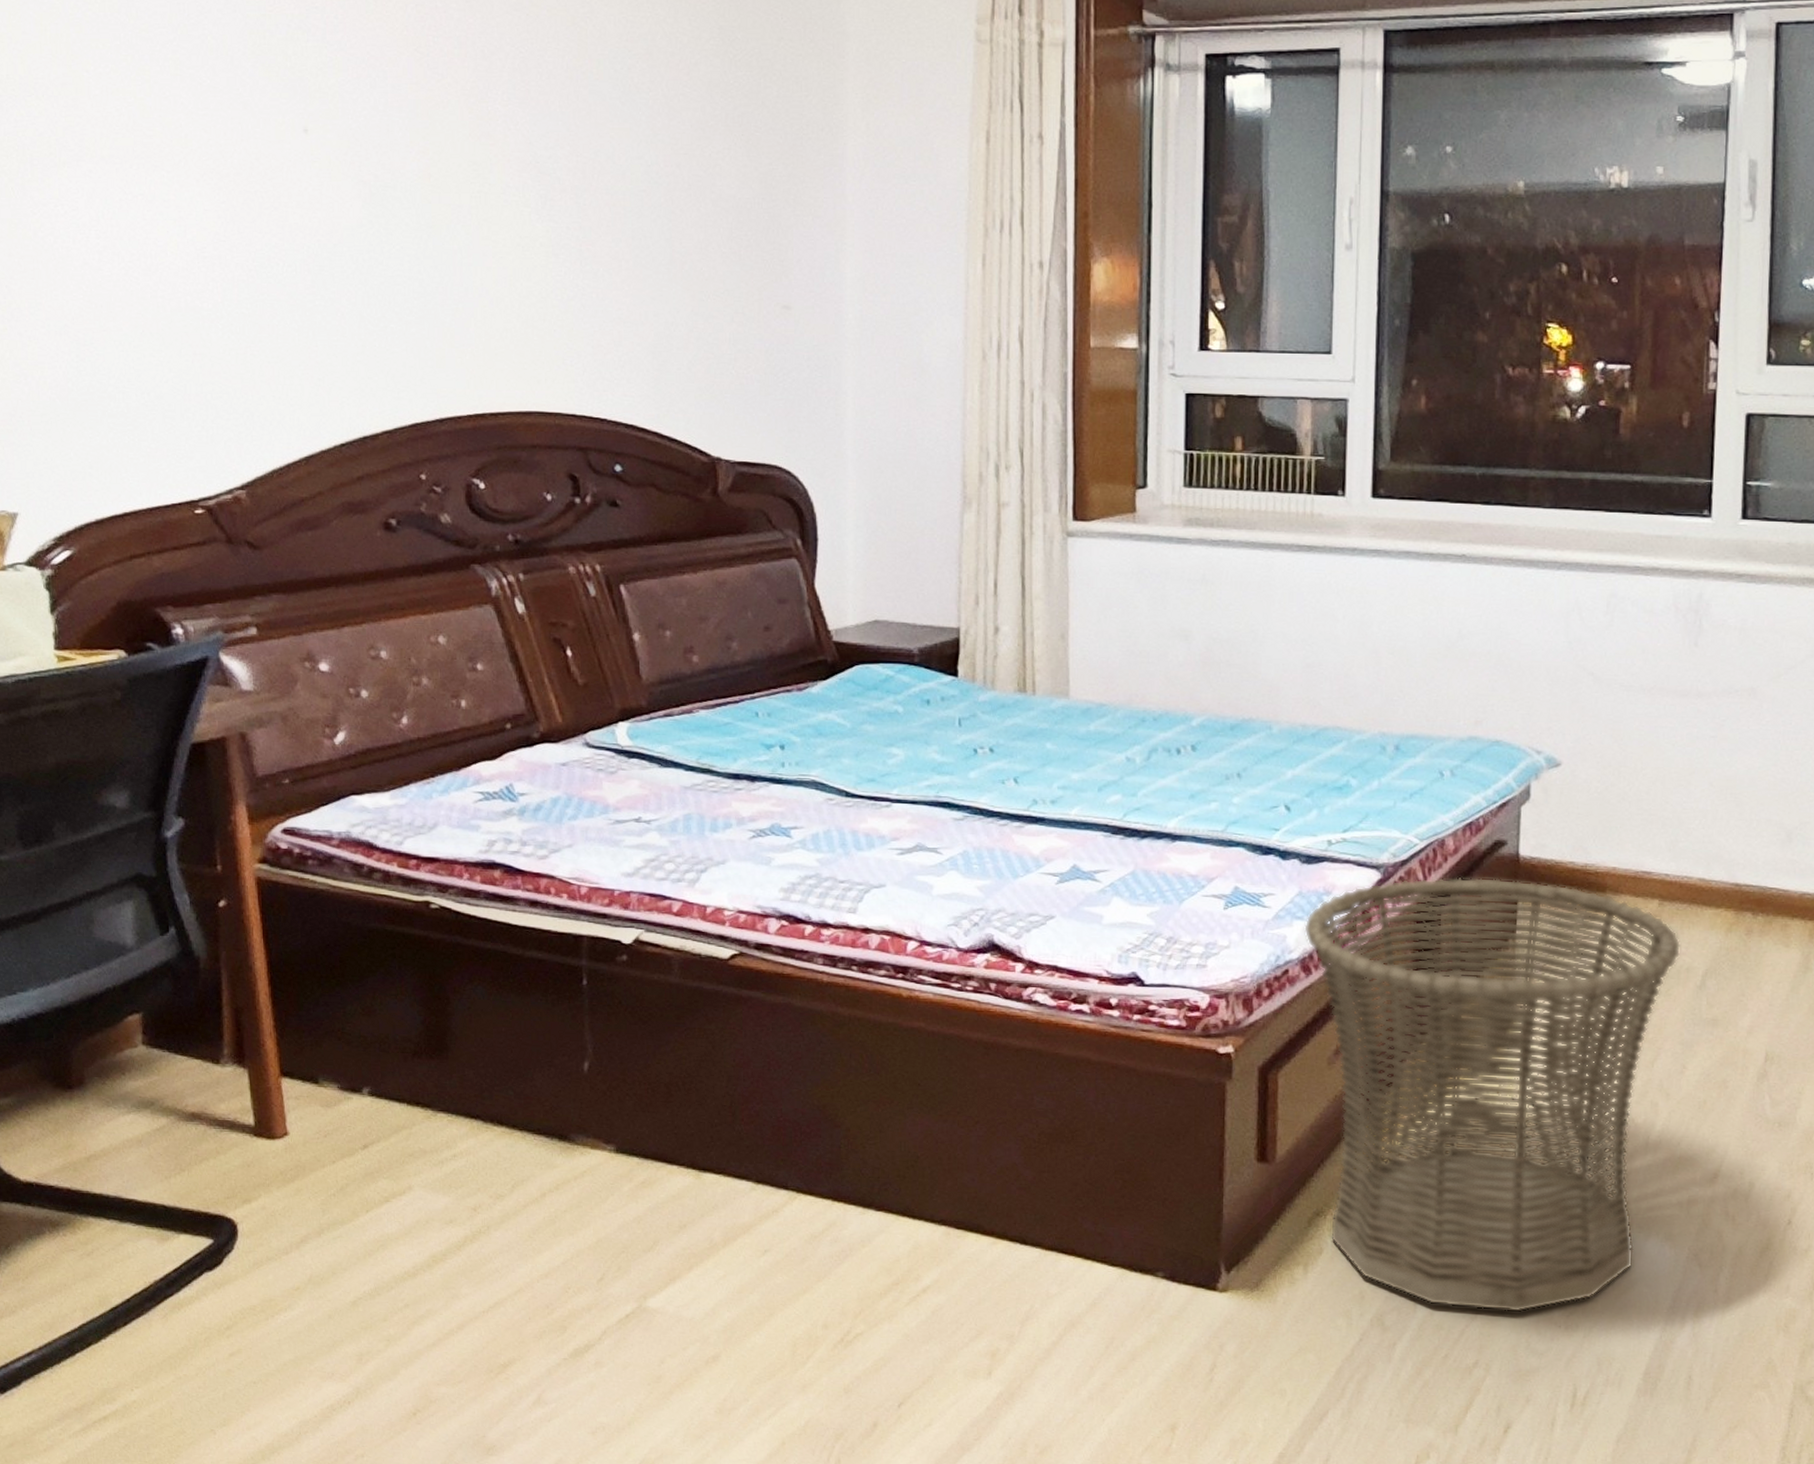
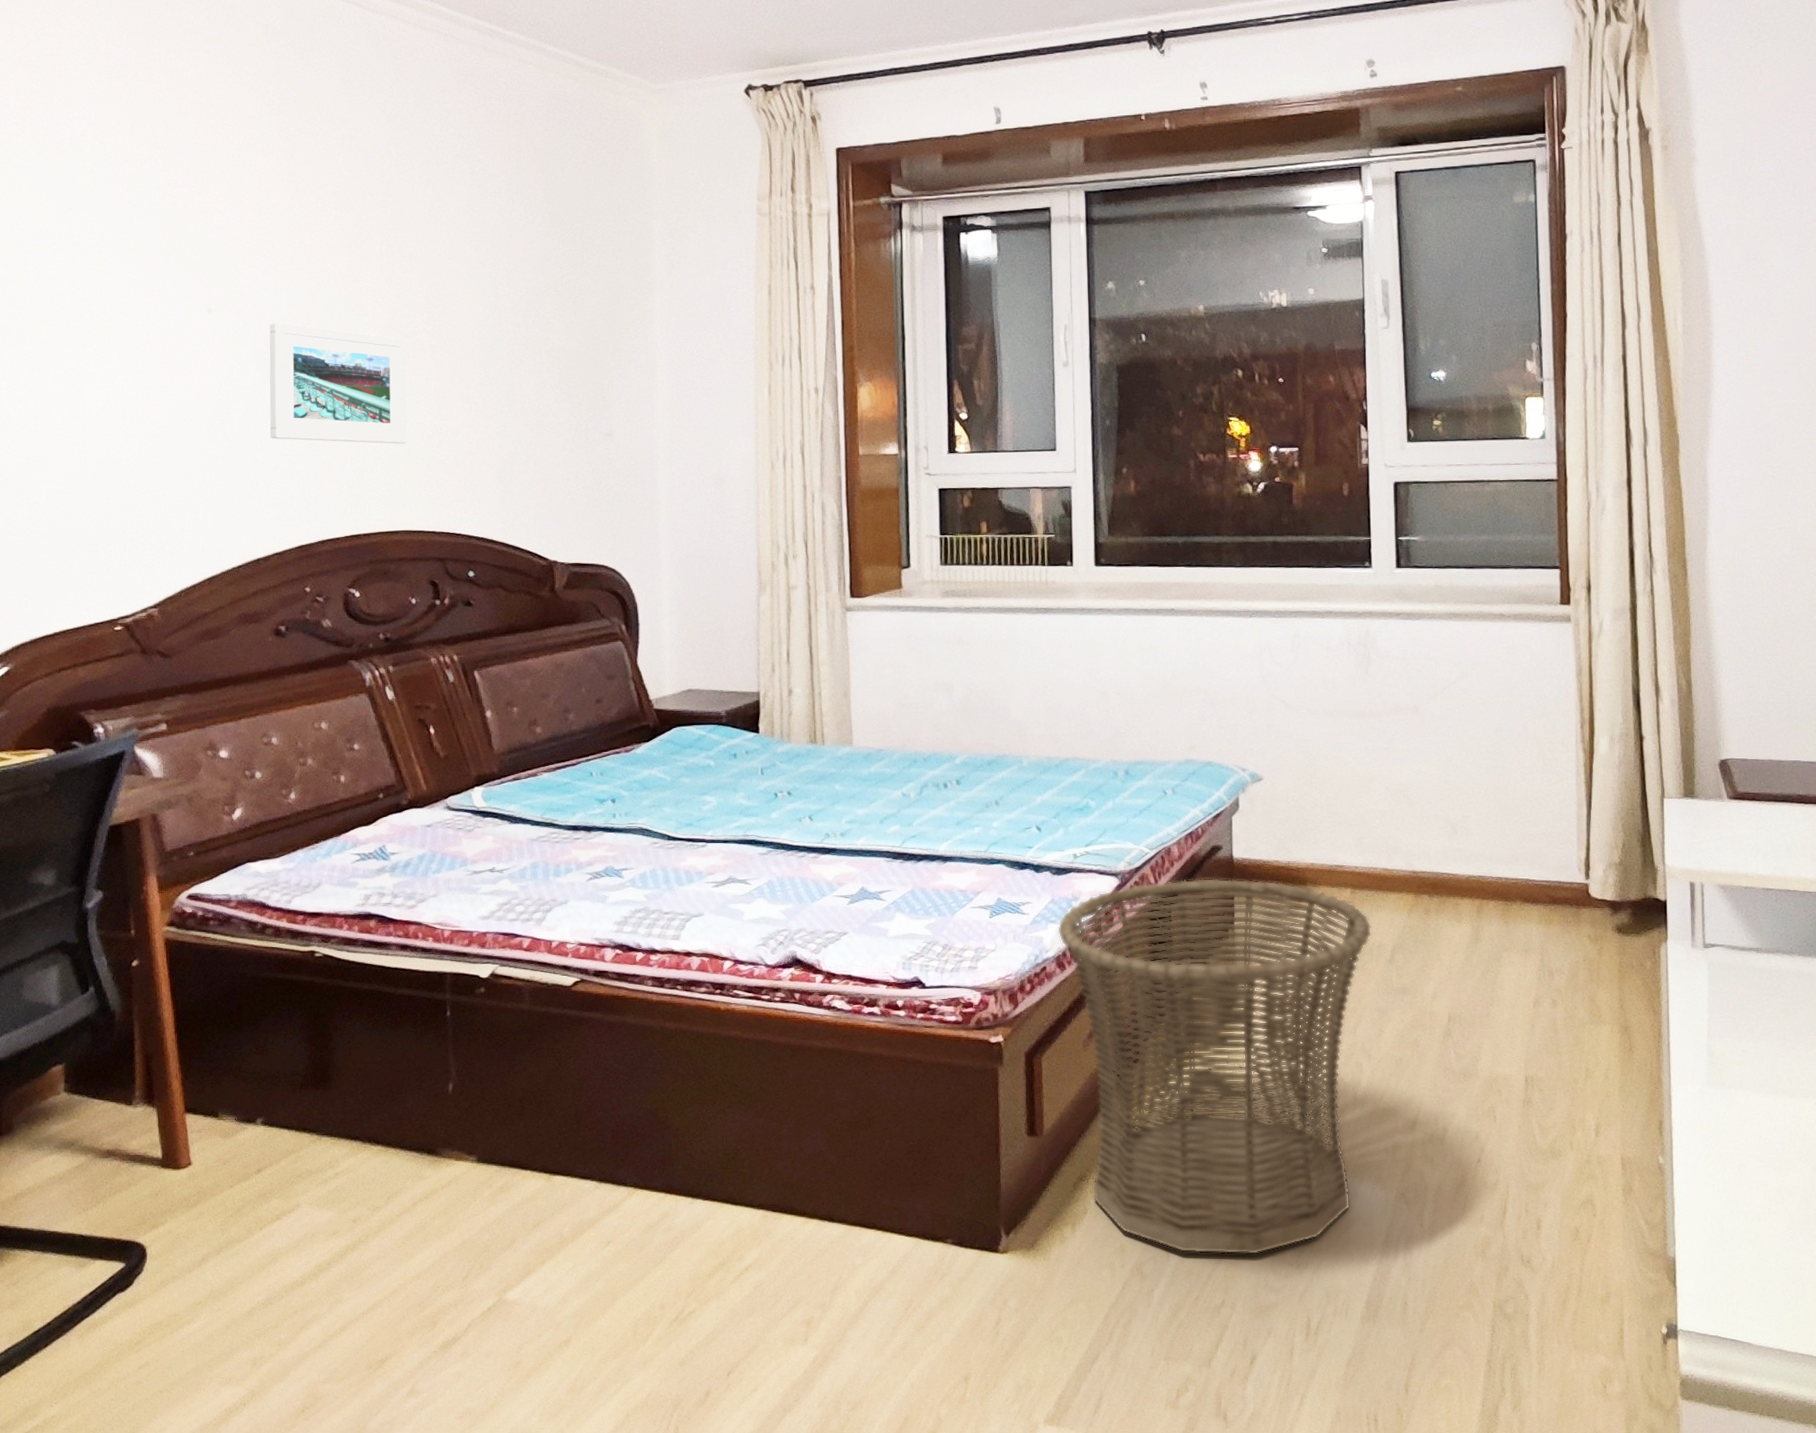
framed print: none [378,150,544,306] -> present [269,323,408,444]

